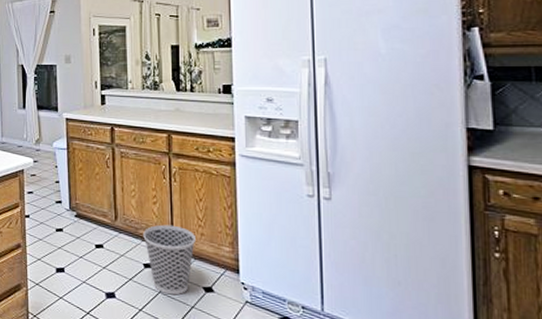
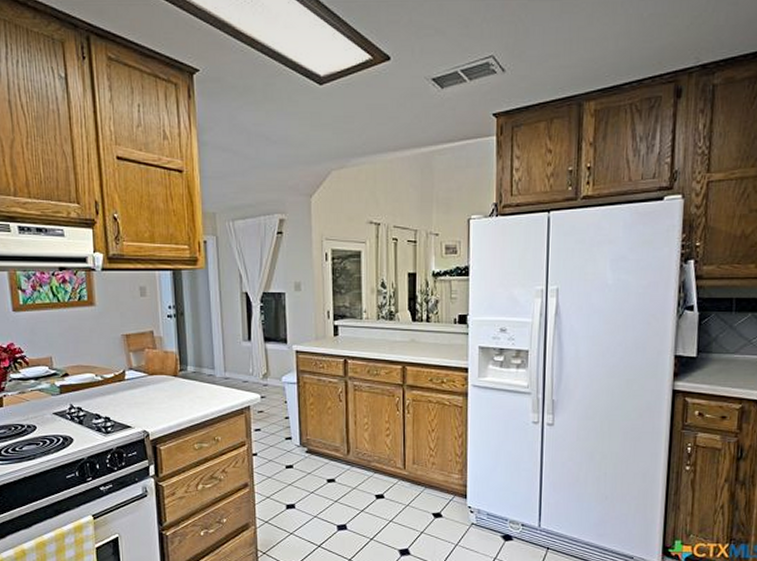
wastebasket: present [143,224,195,295] -> none [375,456,427,523]

